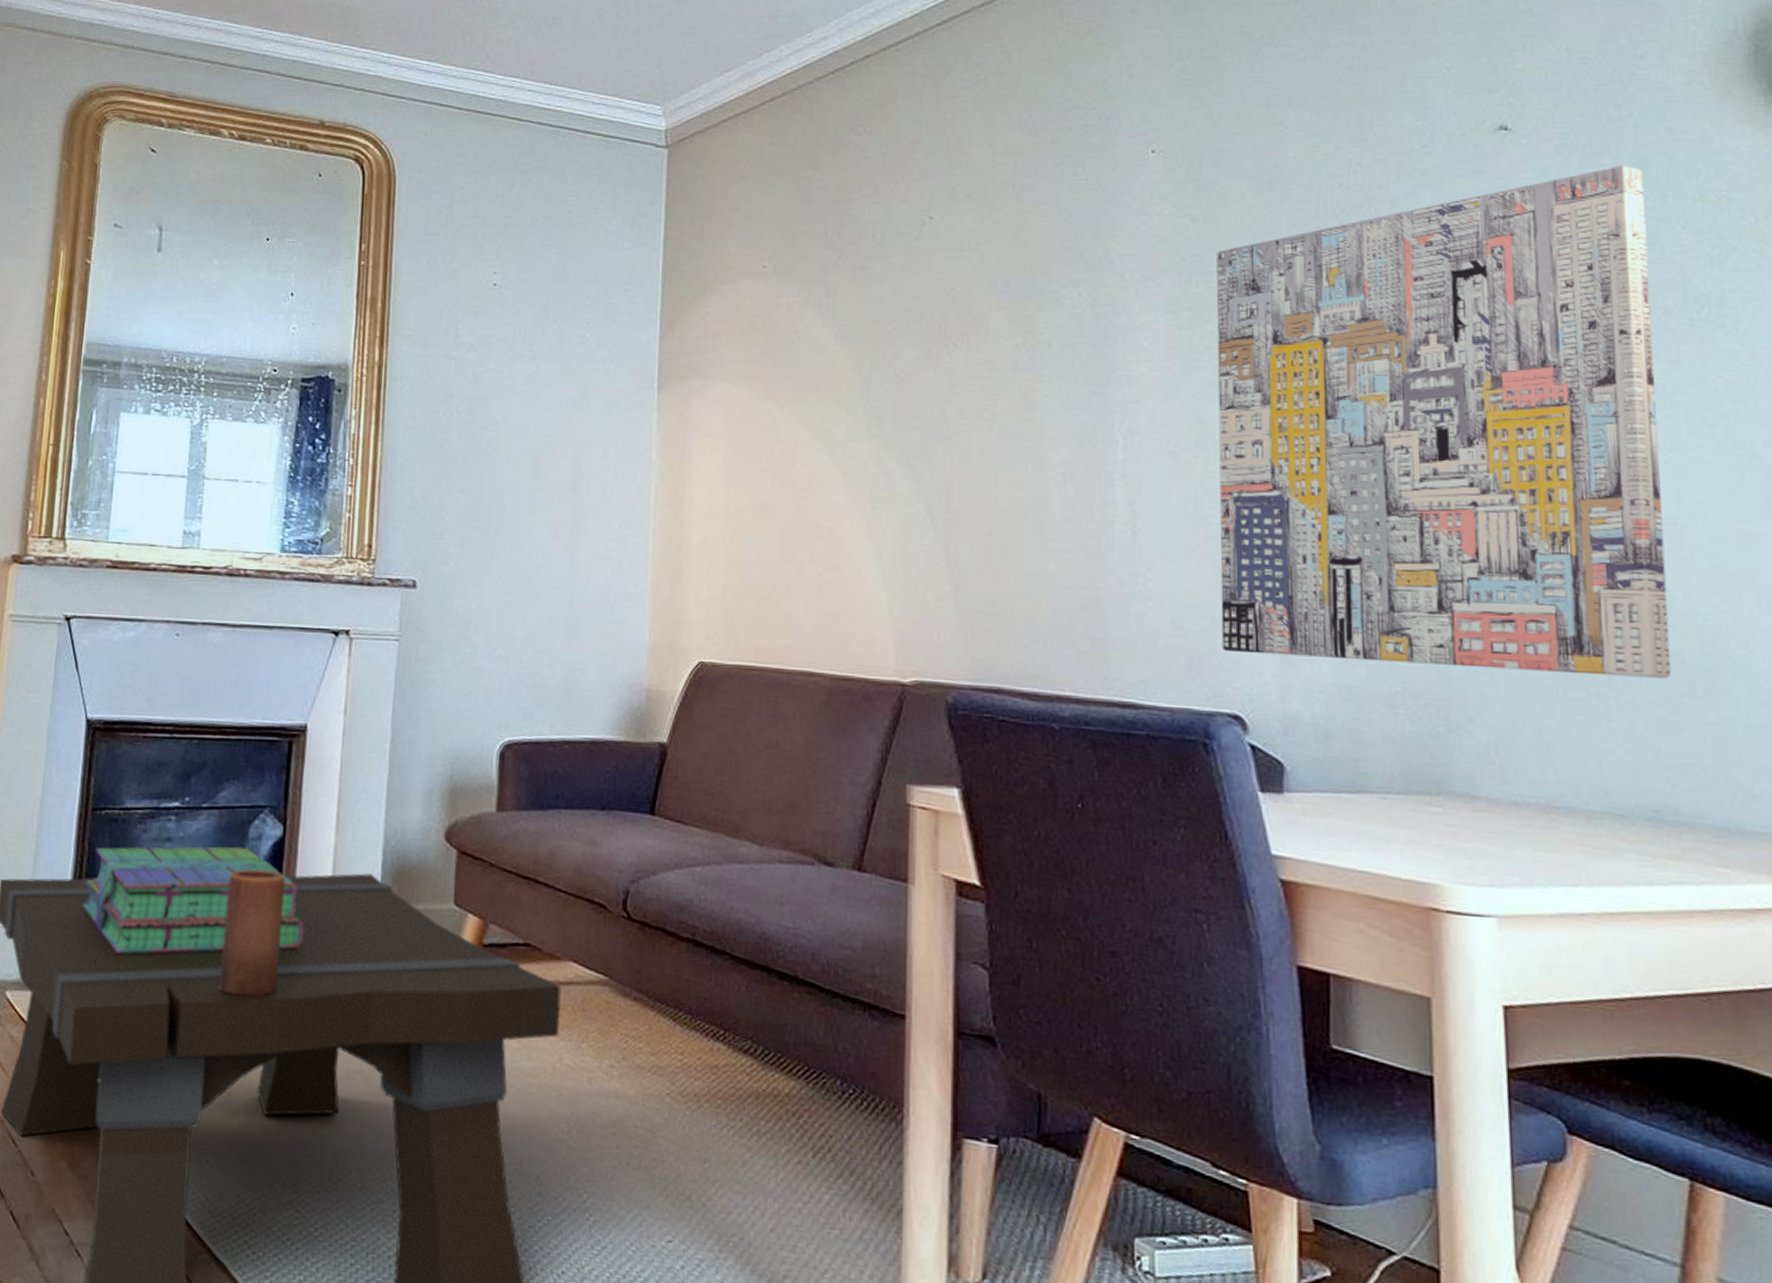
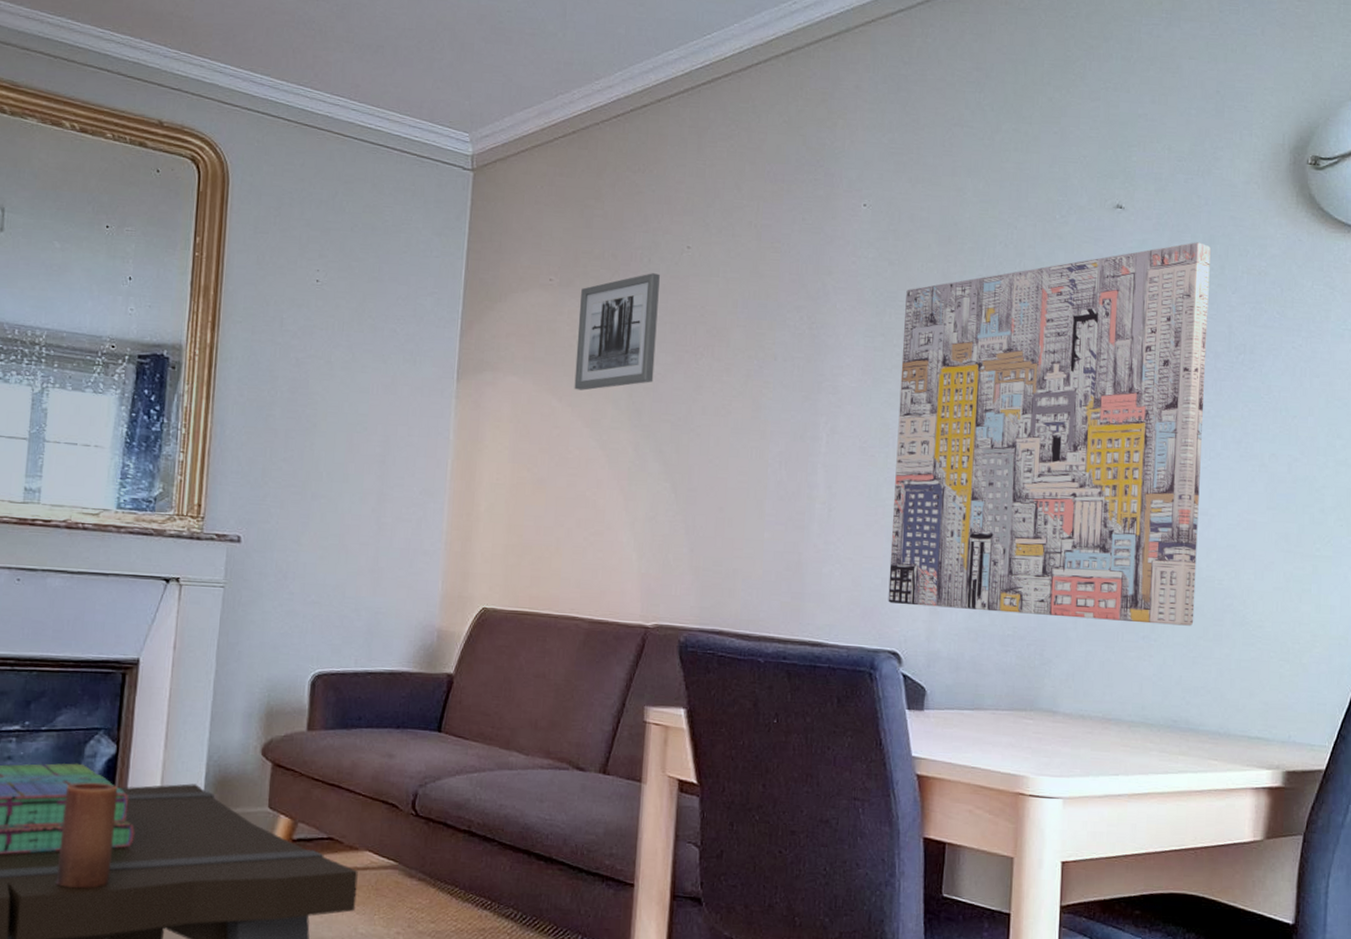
wall art: none [798,251,897,396] -> present [574,273,660,391]

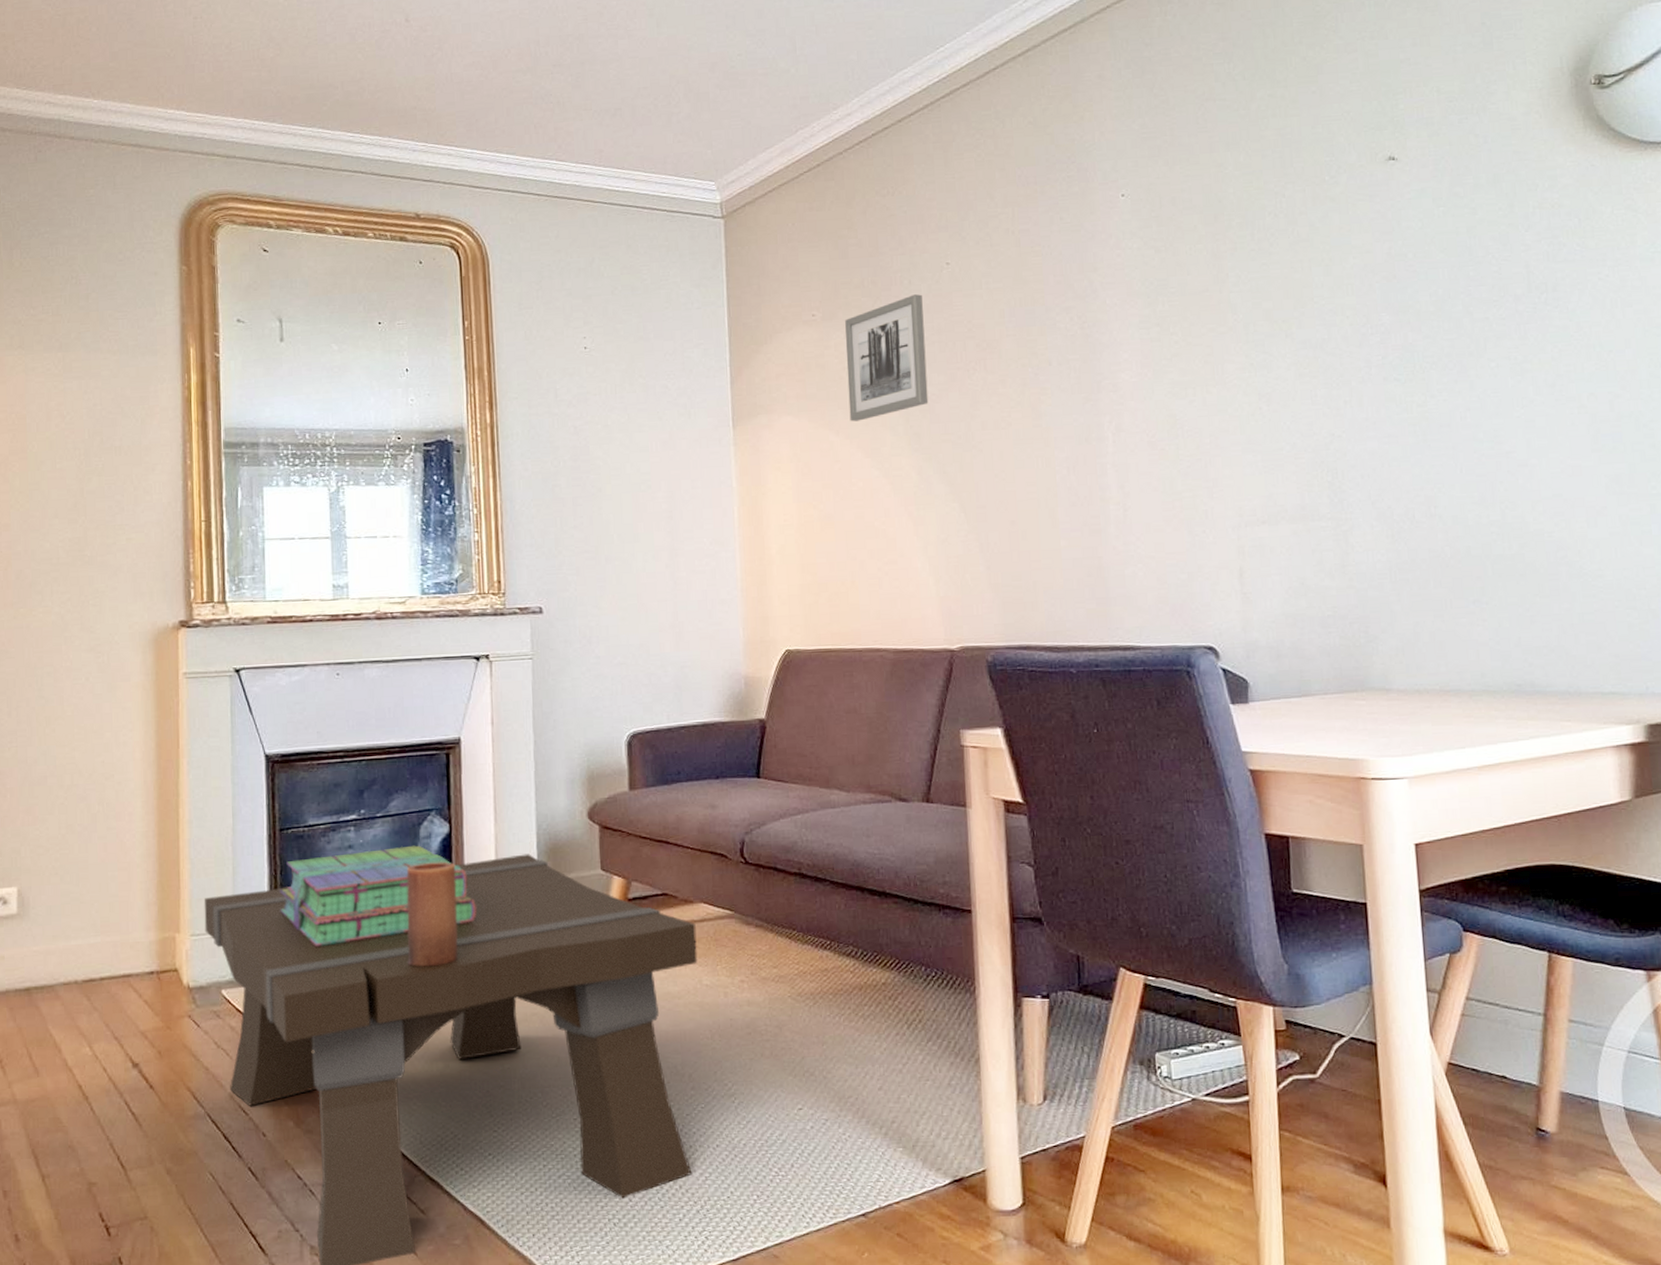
wall art: present [888,242,1211,626] -> none [1177,183,1527,598]

